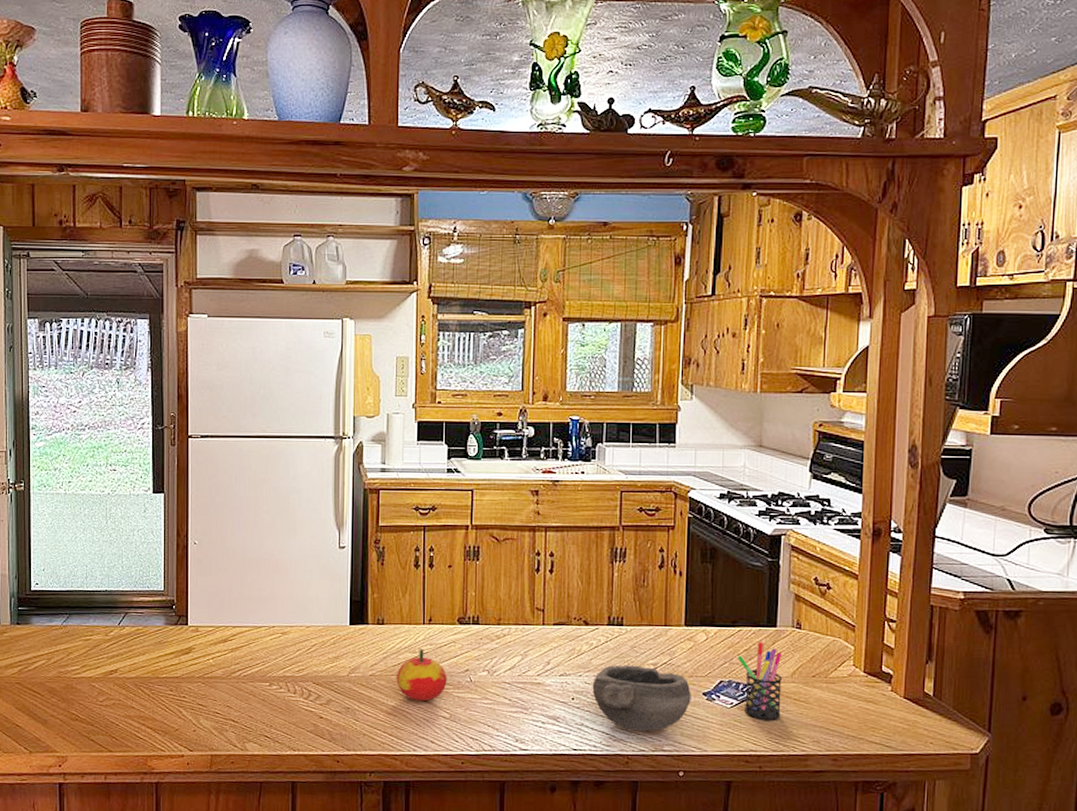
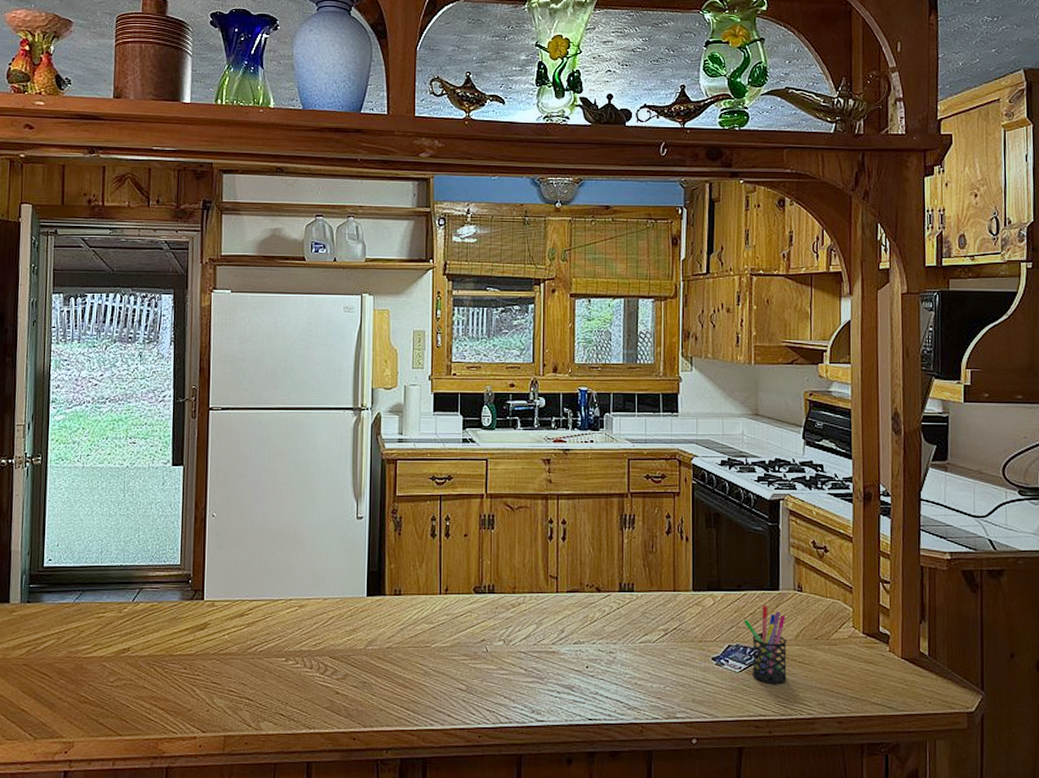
apple: present [396,647,447,701] -> none [413,618,464,673]
bowl: present [592,665,691,732] -> none [605,631,701,699]

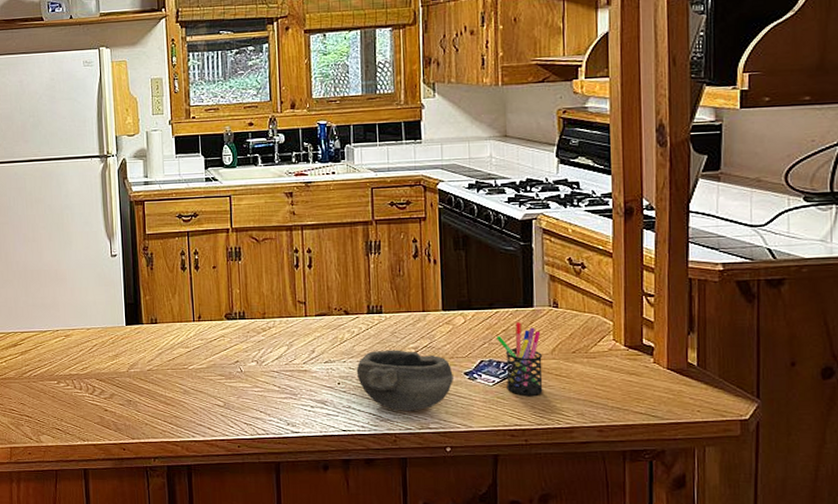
bowl: none [605,631,701,699] -> present [356,350,453,411]

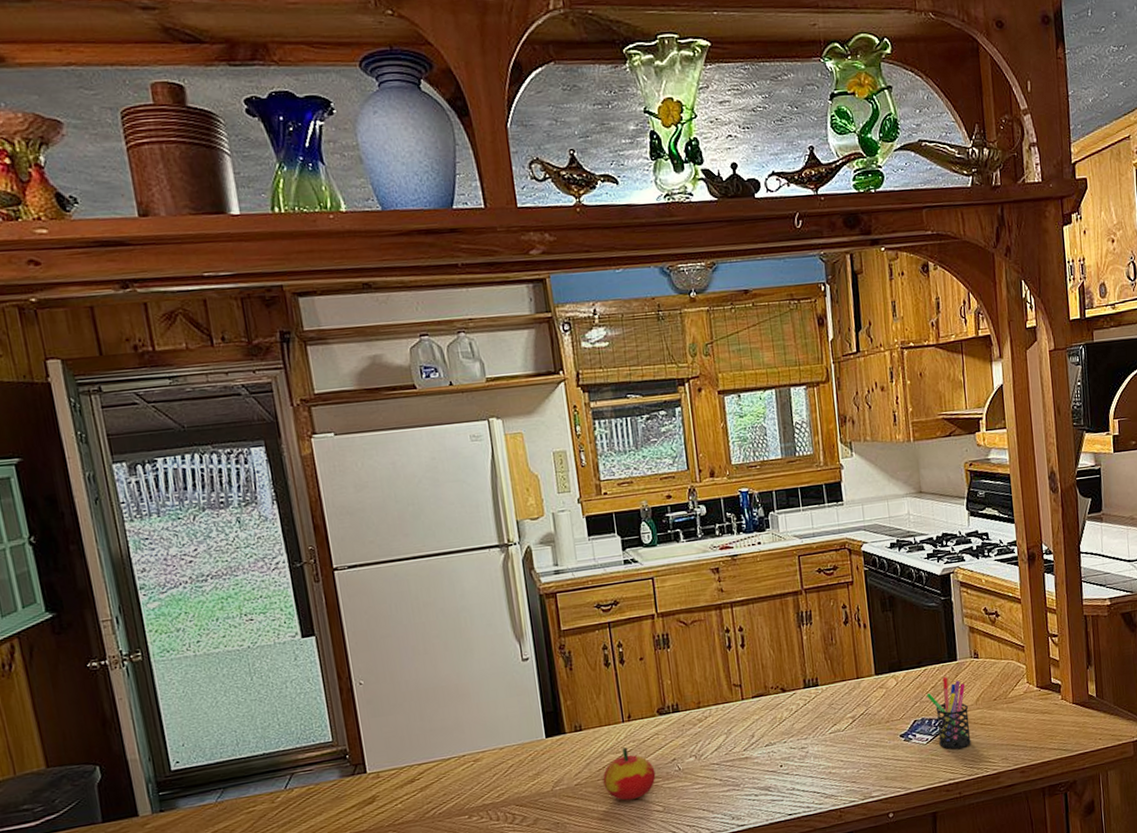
apple: none [172,343,219,391] -> present [602,746,656,801]
bowl: present [356,350,453,411] -> none [797,720,891,784]

